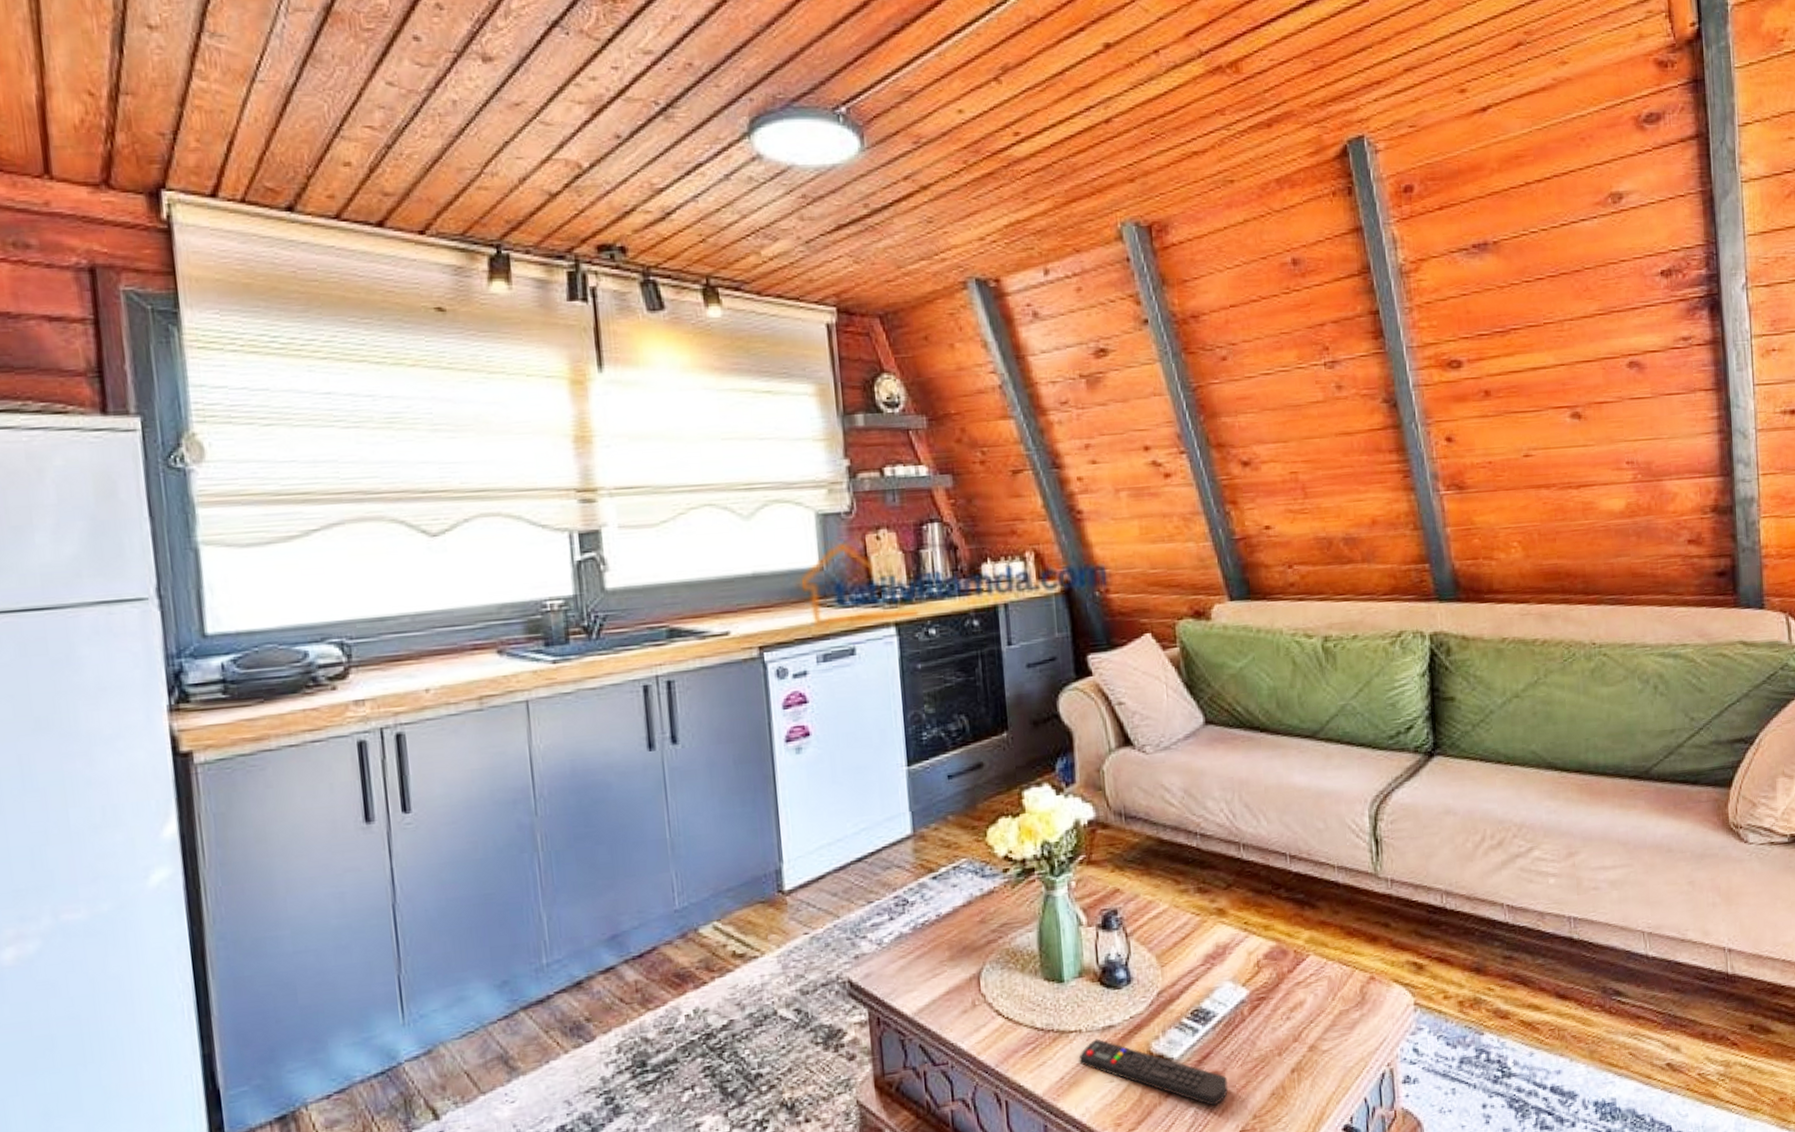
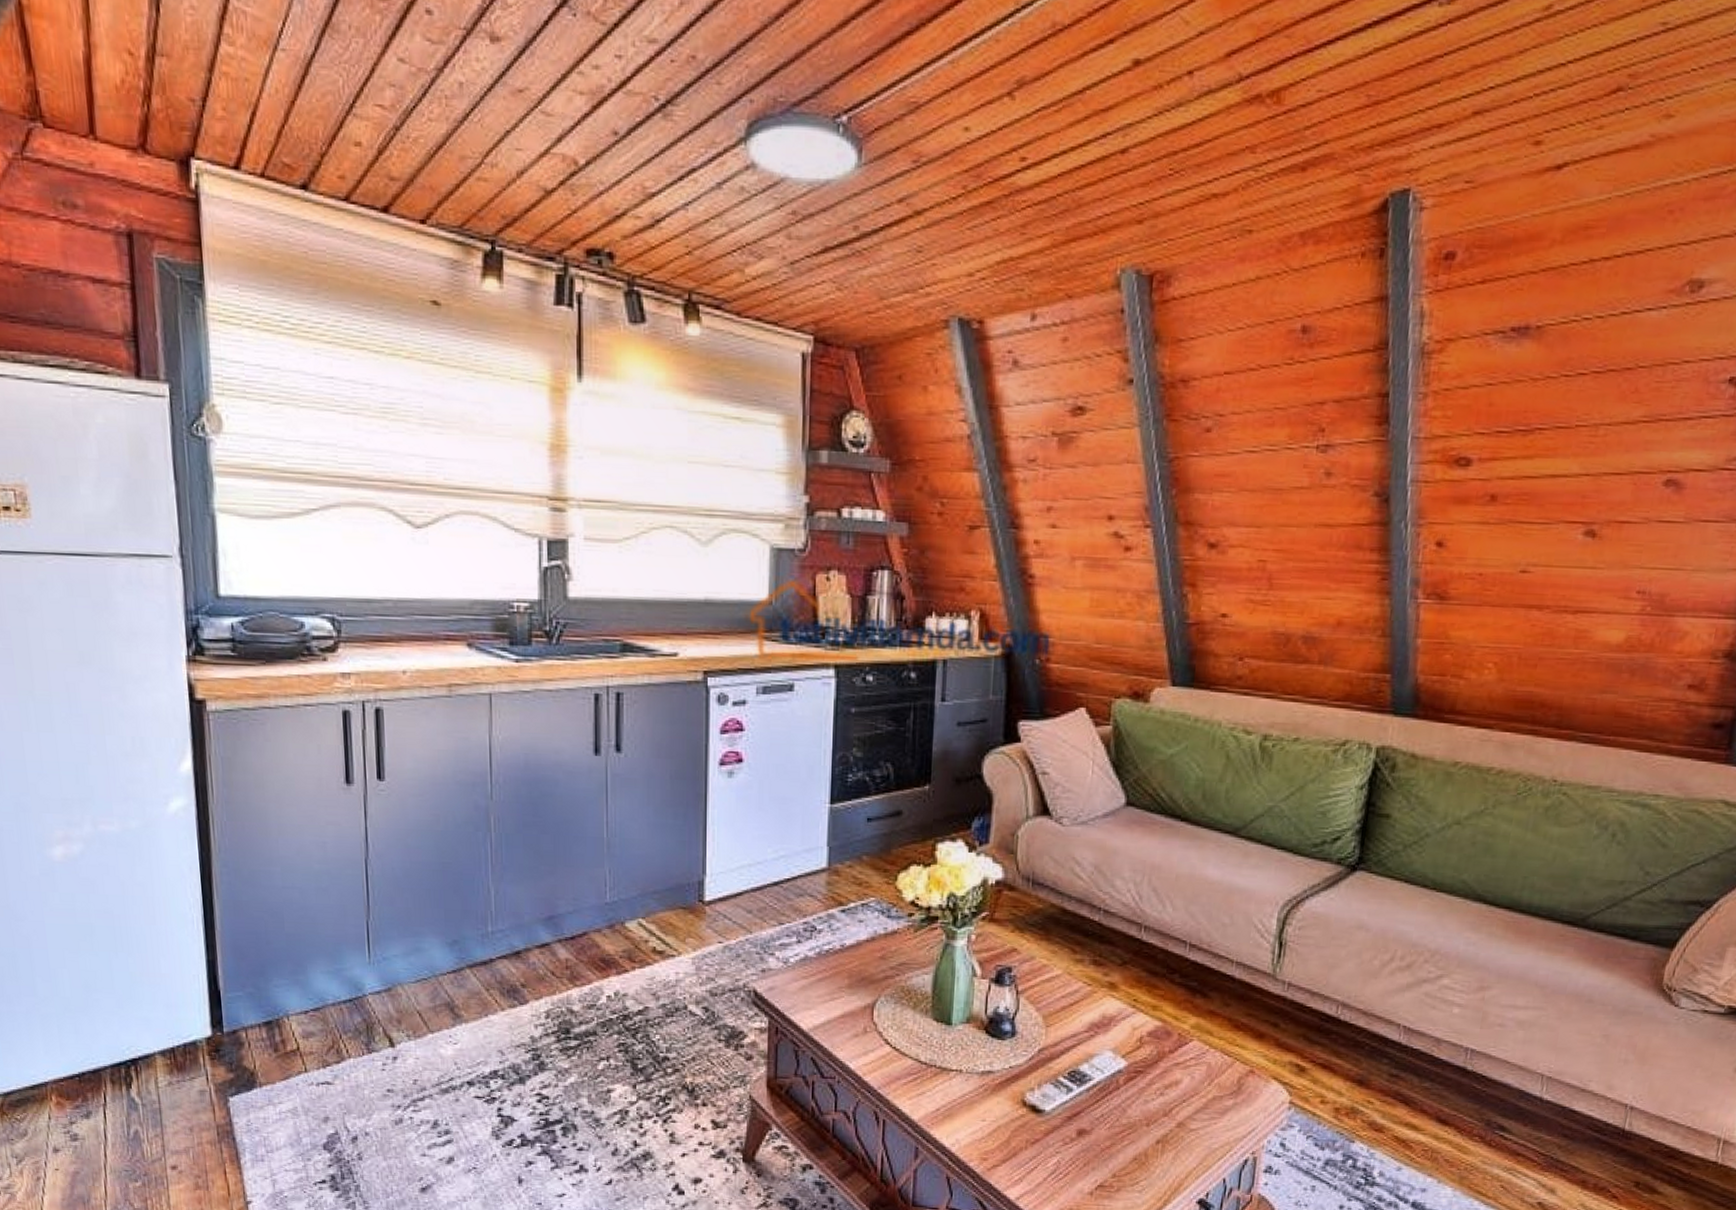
remote control: present [1079,1039,1229,1106] -> none [956,1080,1094,1159]

